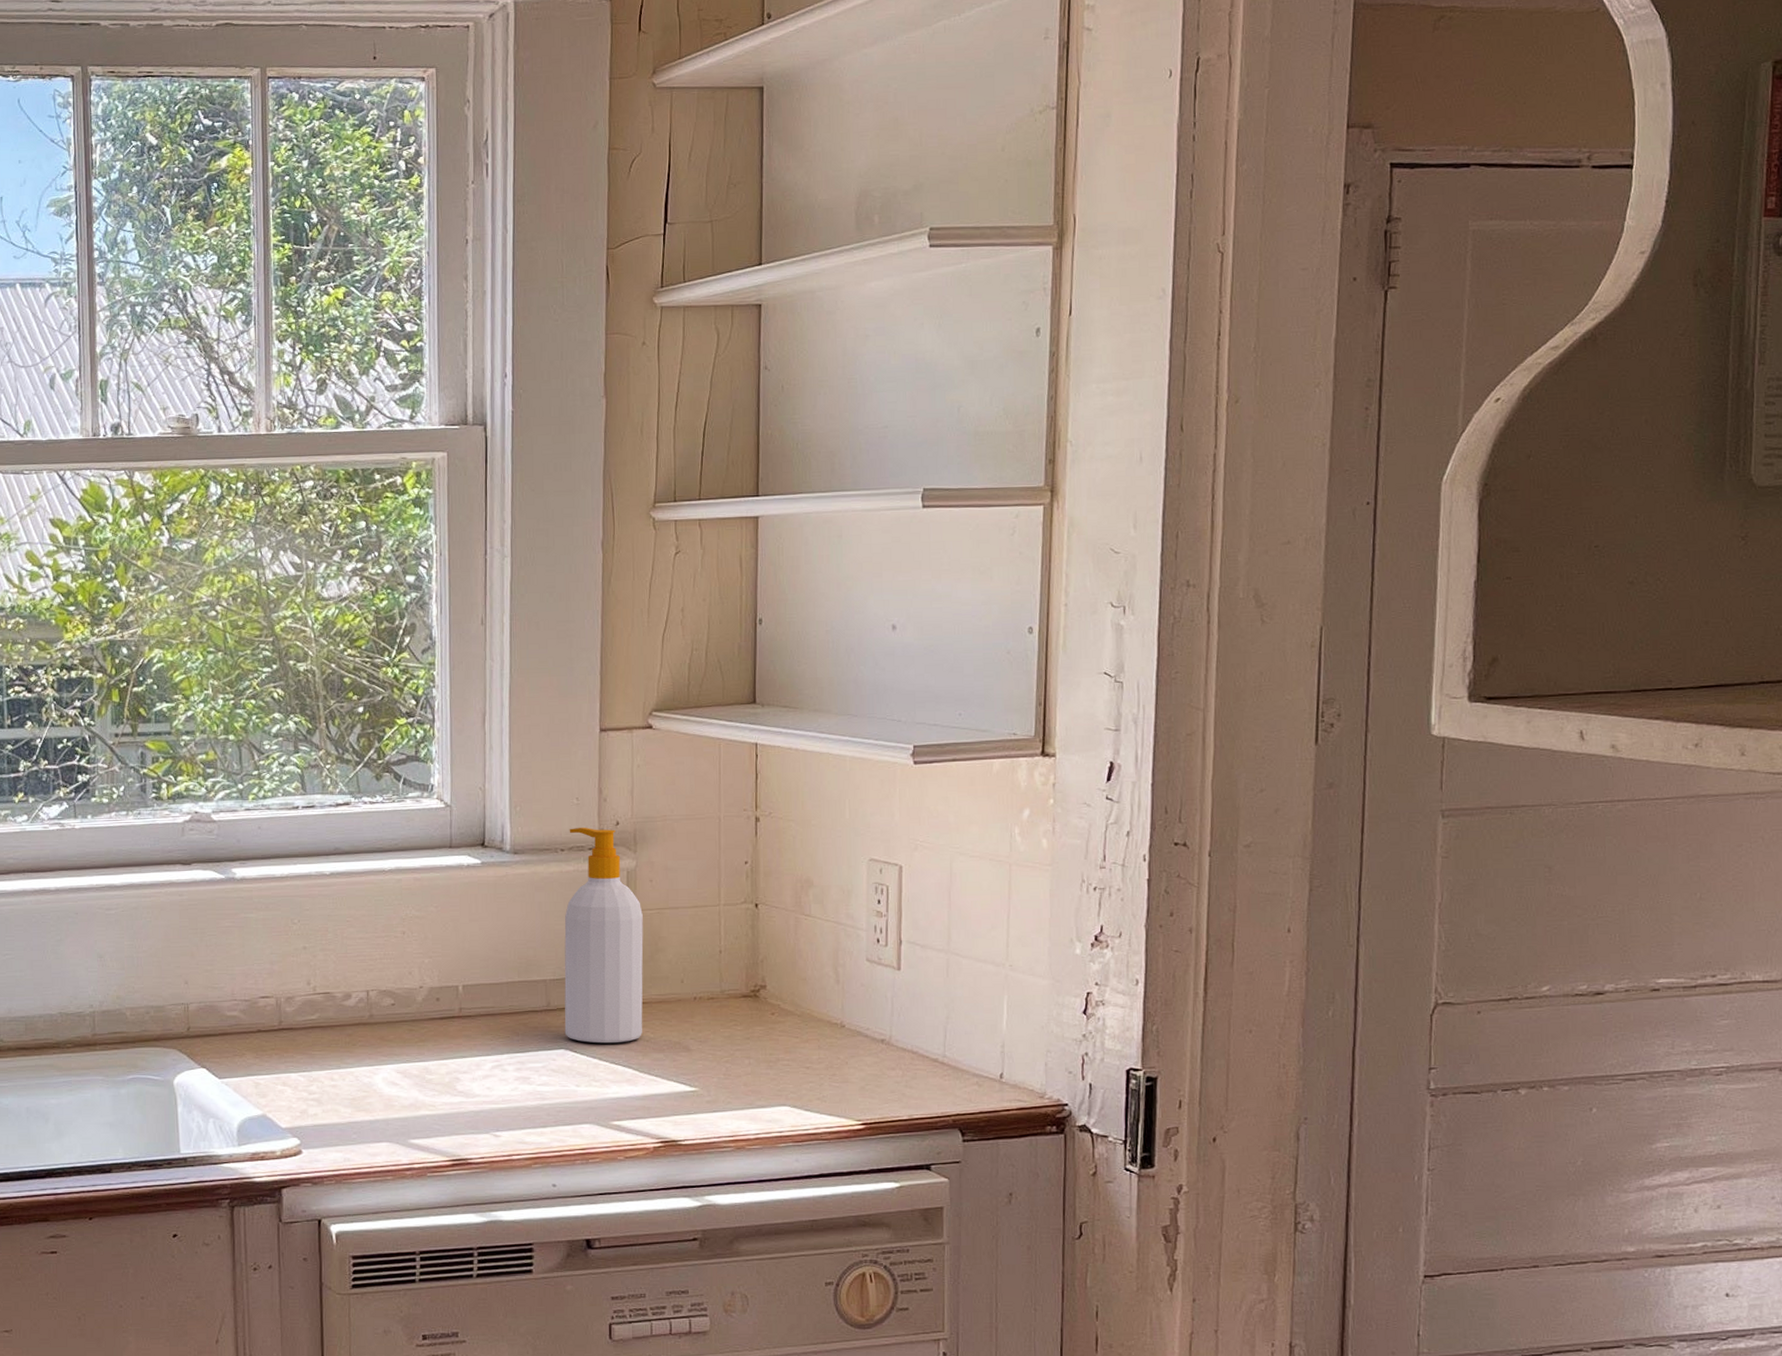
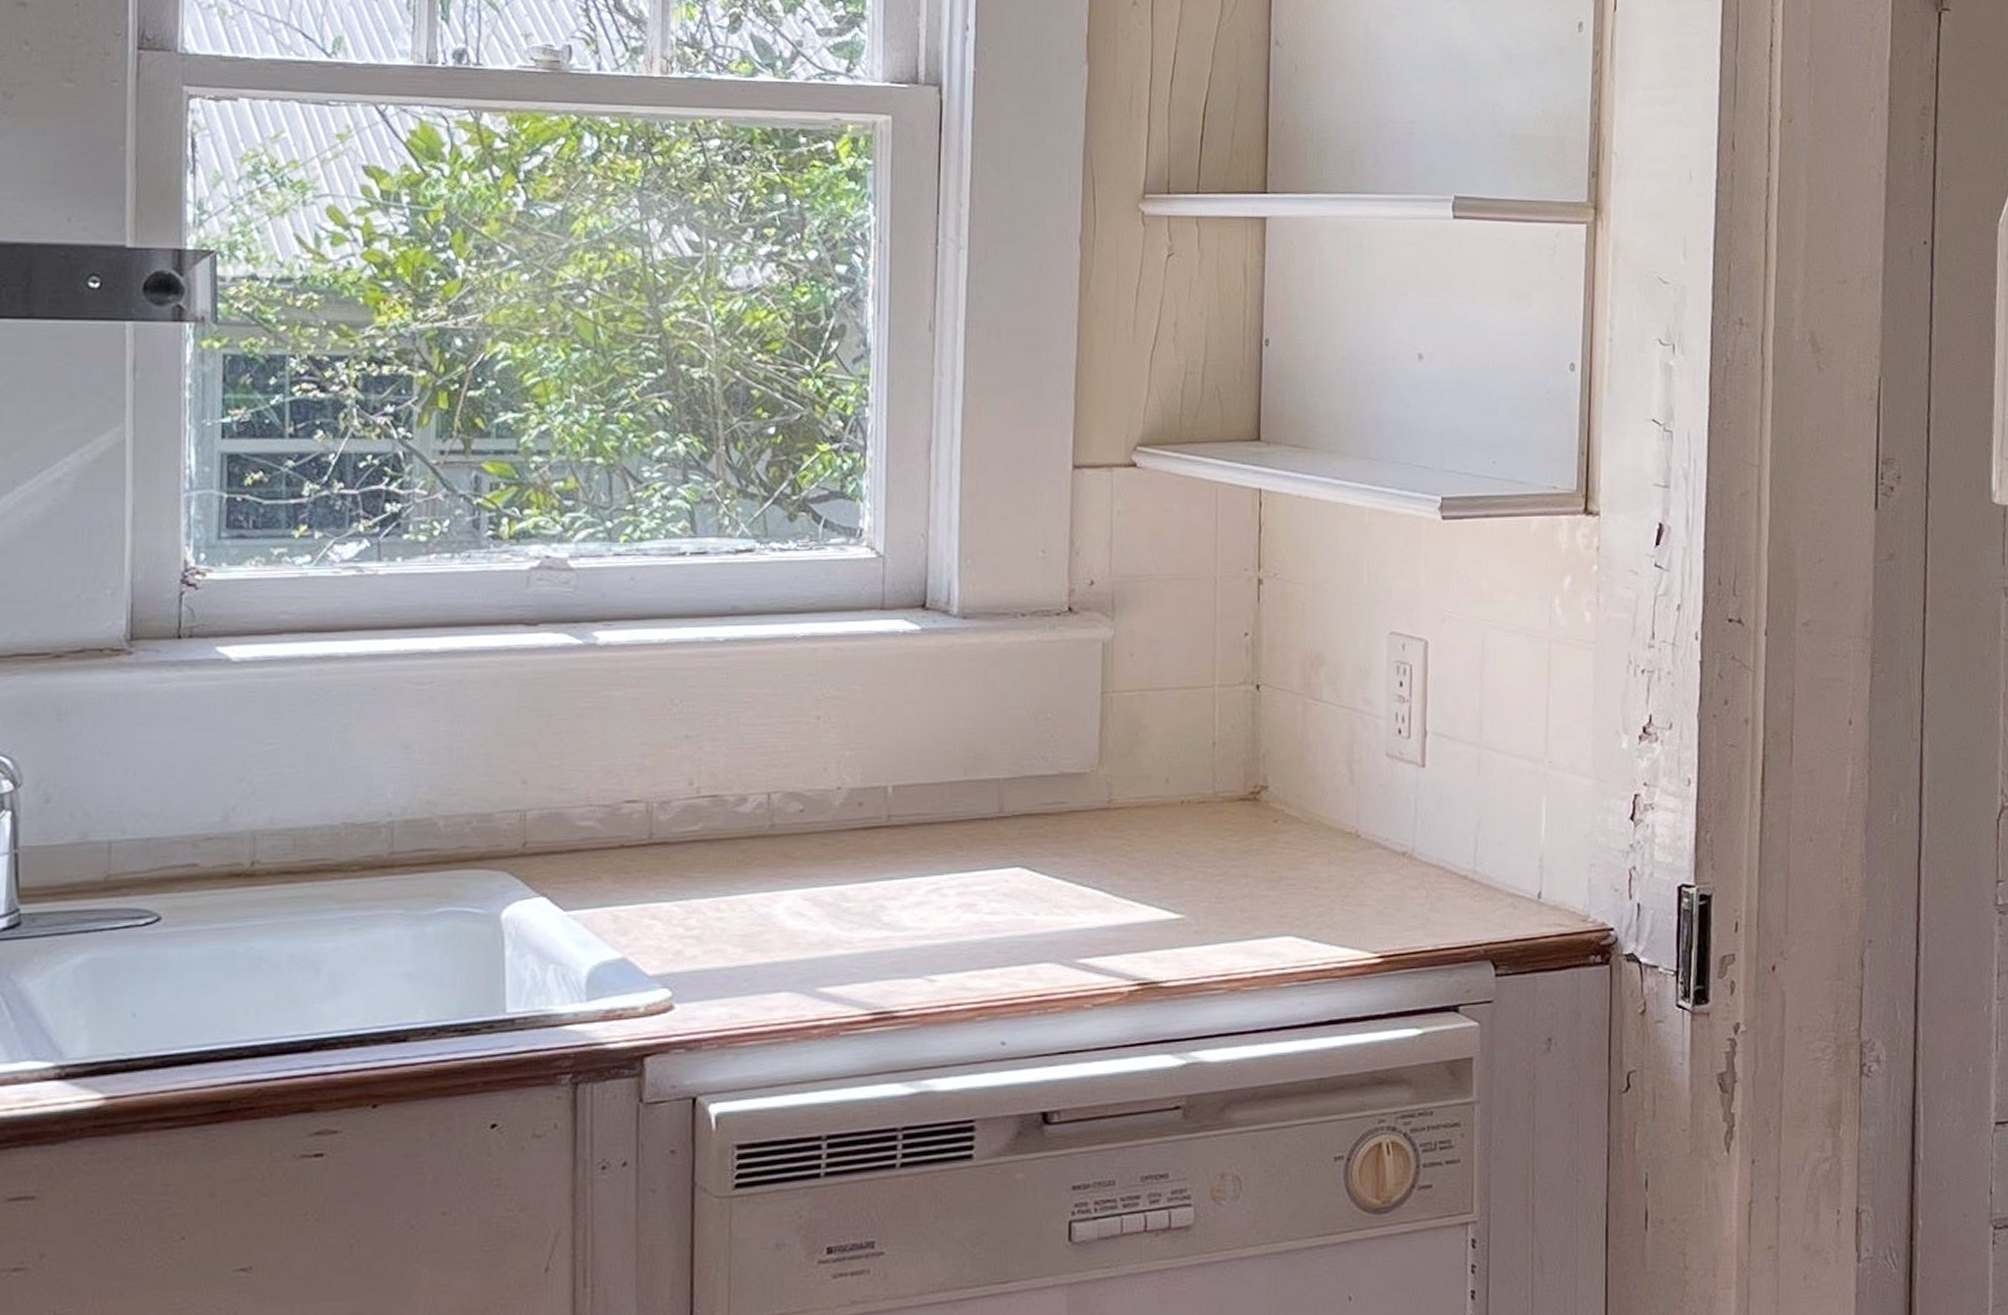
soap bottle: present [564,827,644,1044] -> none [1021,586,1121,860]

